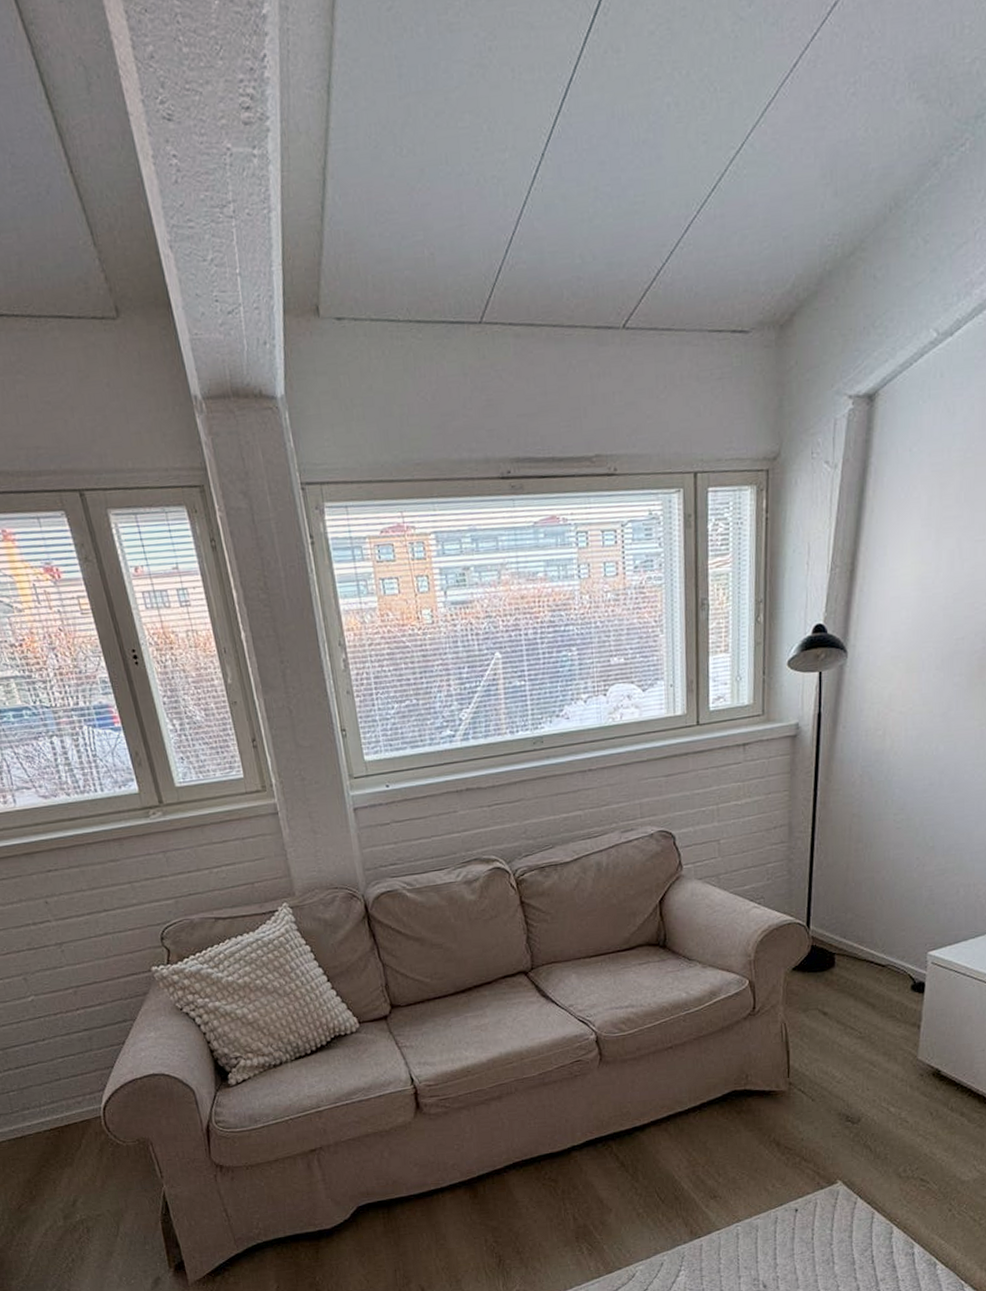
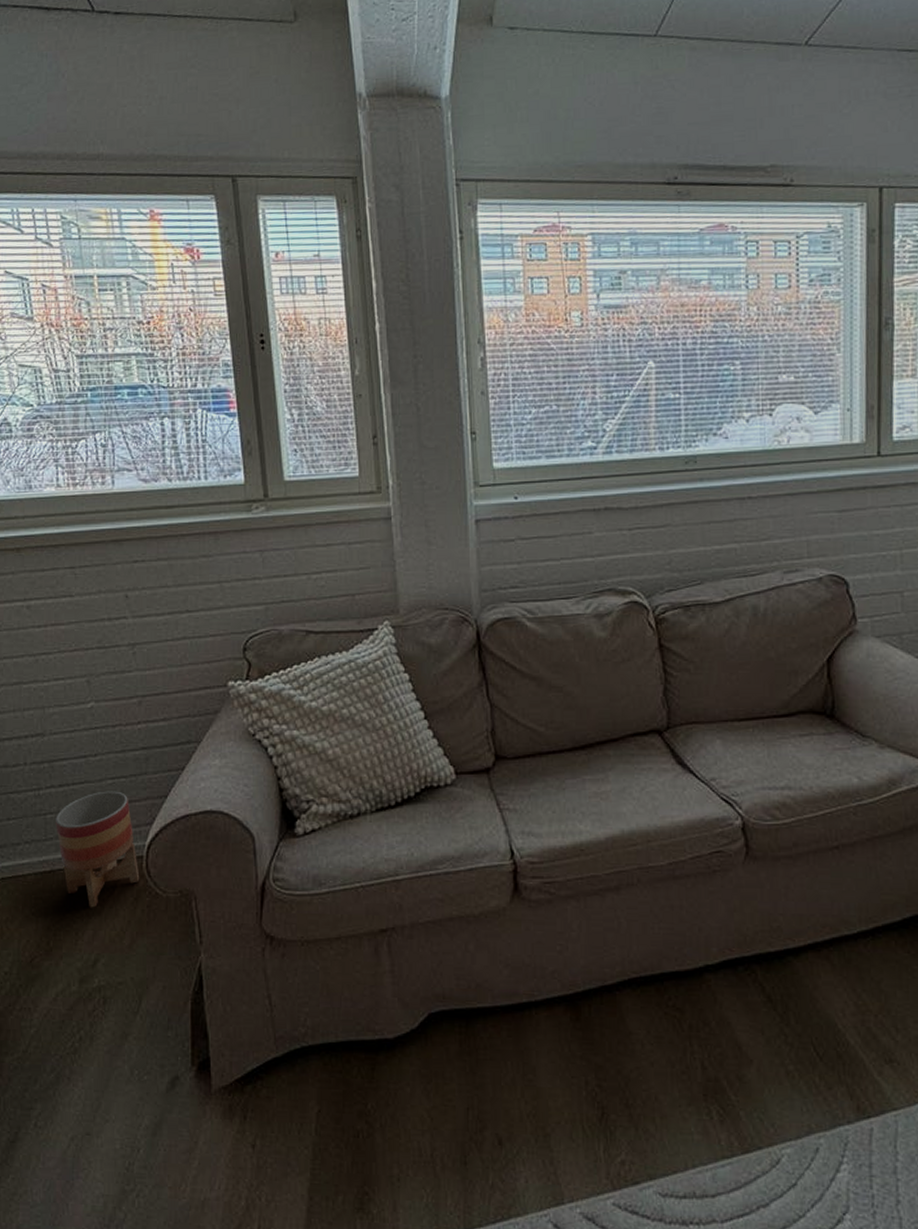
planter: none [18,1067,101,1161] -> present [56,791,140,908]

